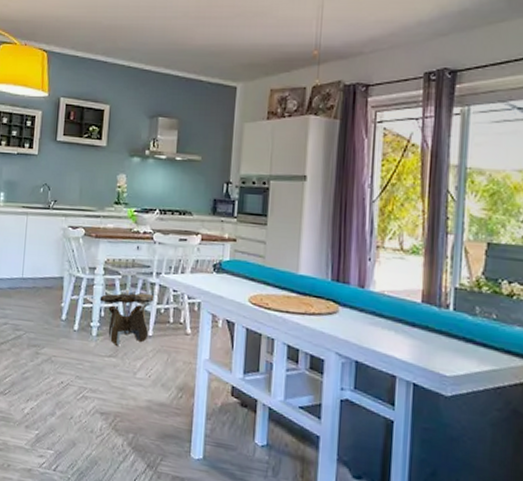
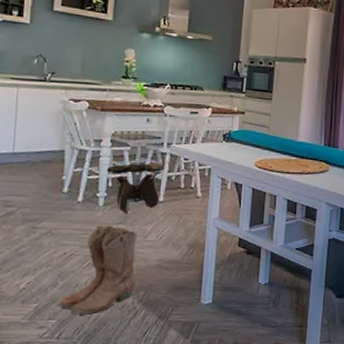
boots: none [55,355,127,451] -> present [57,224,137,315]

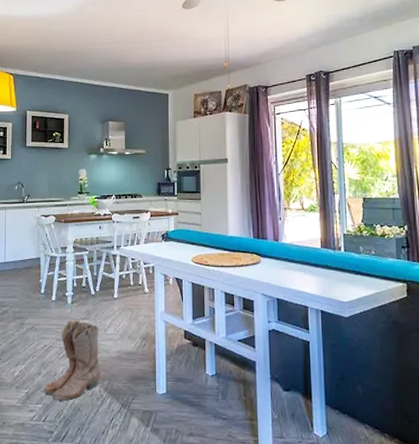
stool: present [106,158,165,214] -> none [72,261,117,310]

